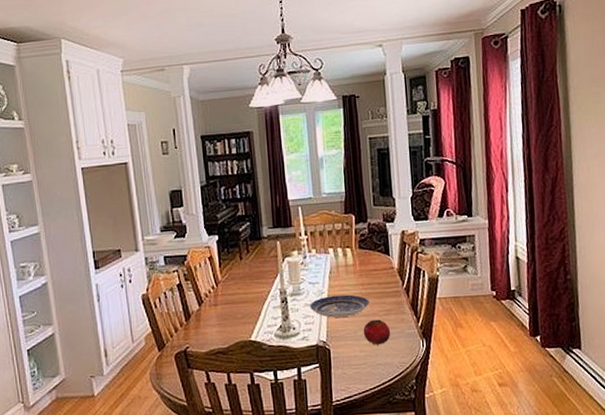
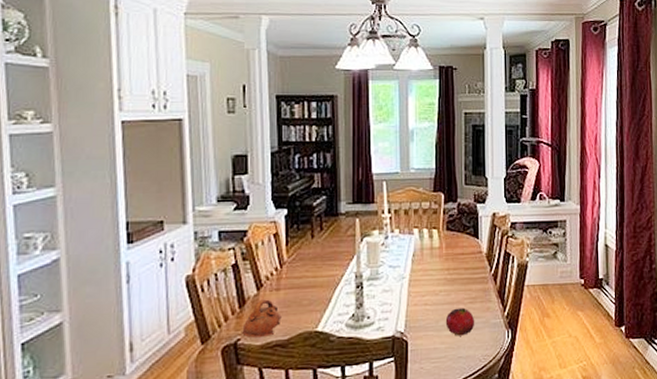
teapot: none [189,313,221,346] -> present [242,299,282,338]
plate: present [310,294,369,318] -> none [389,280,454,306]

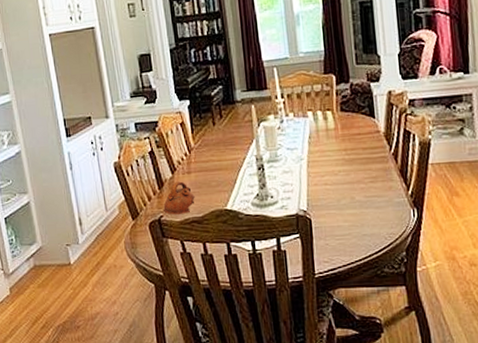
fruit: present [445,307,475,336] -> none [346,187,378,215]

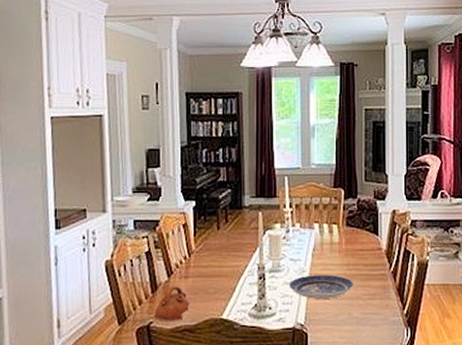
plate: none [288,160,353,186] -> present [289,275,353,299]

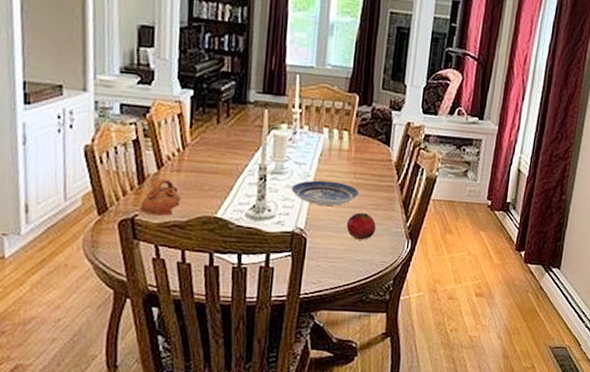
fruit: none [344,303,374,331] -> present [346,212,377,240]

